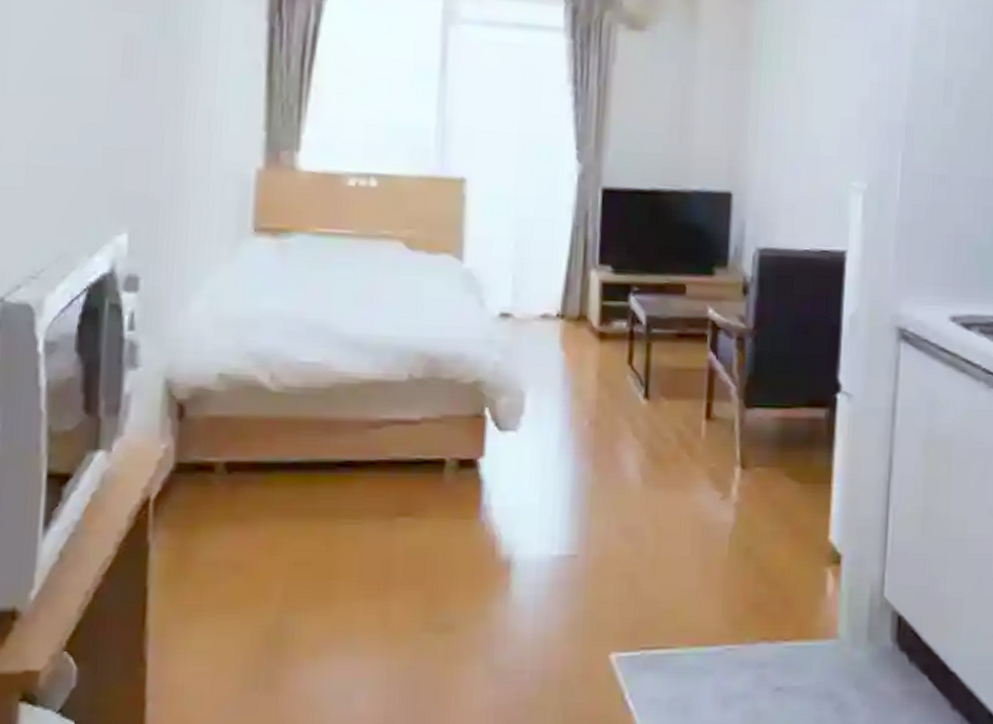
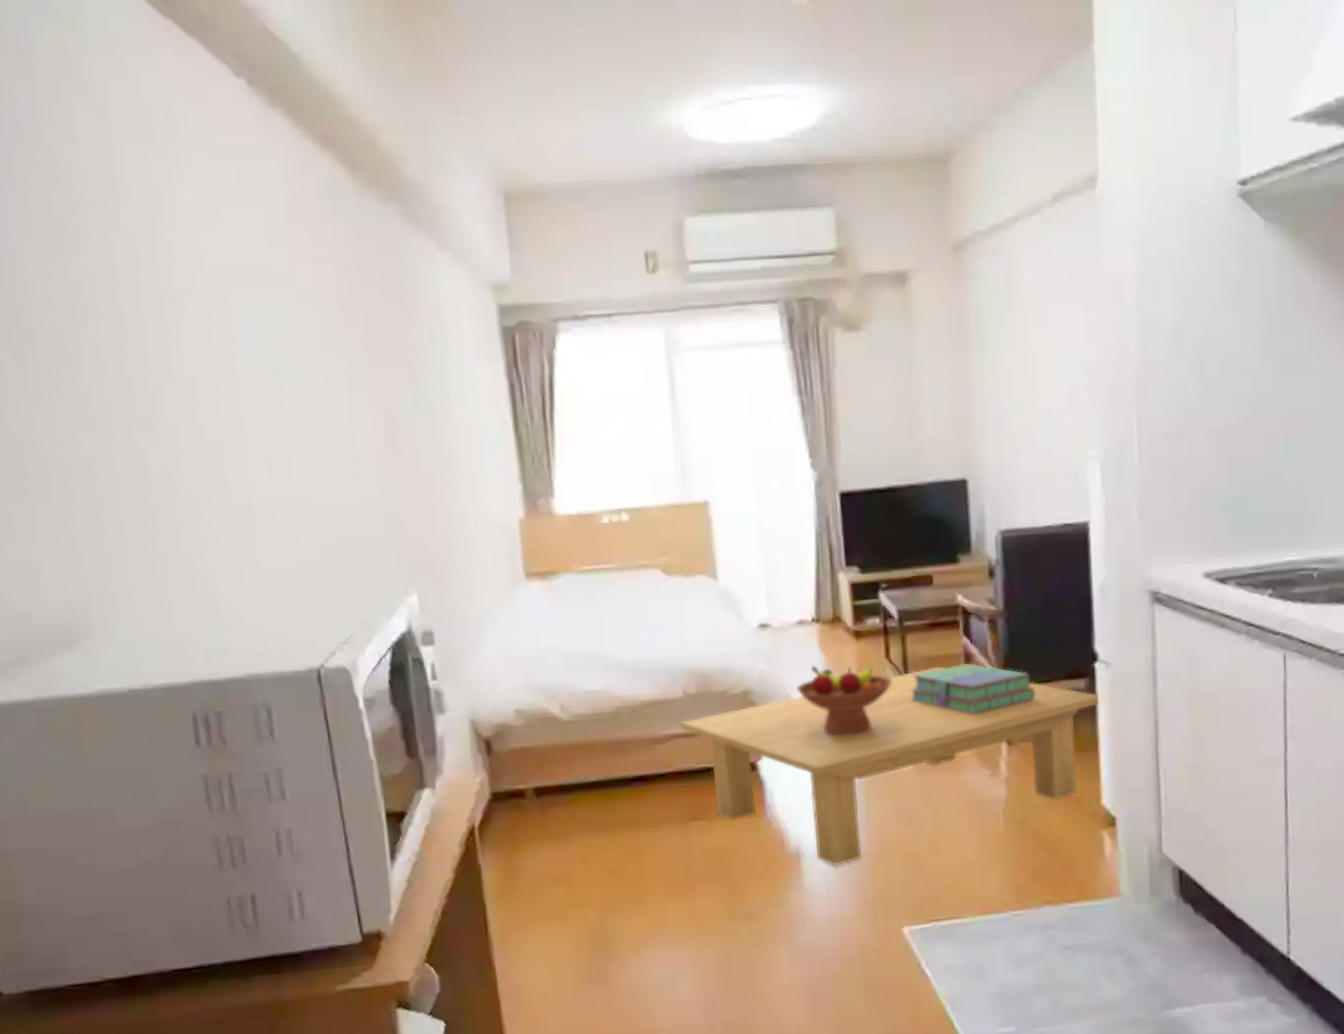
coffee table: none [400,378,838,581] -> present [680,666,1100,867]
fruit bowl: none [531,363,633,440] -> present [796,665,893,735]
stack of books: none [648,378,776,432] -> present [910,663,1036,714]

